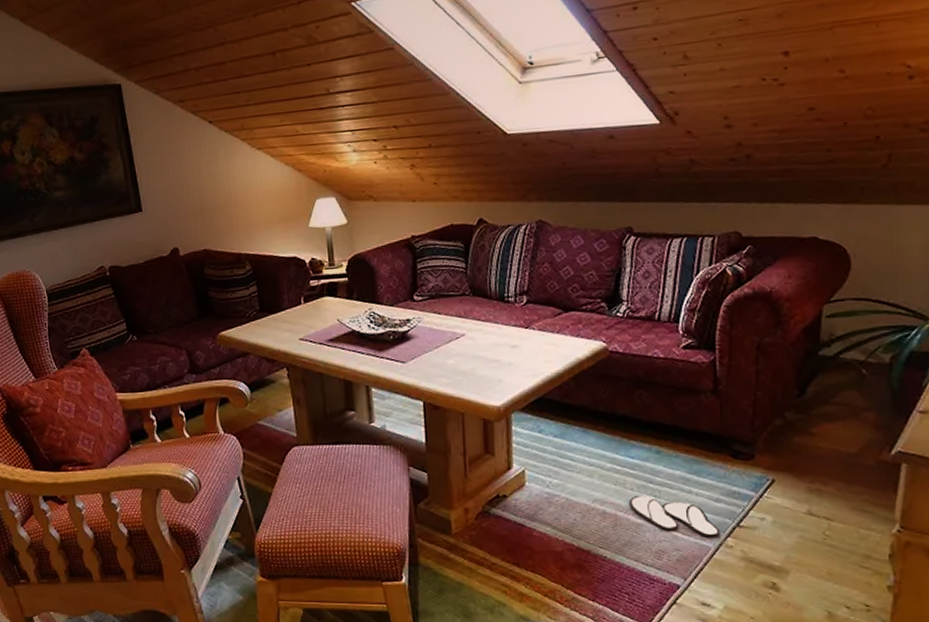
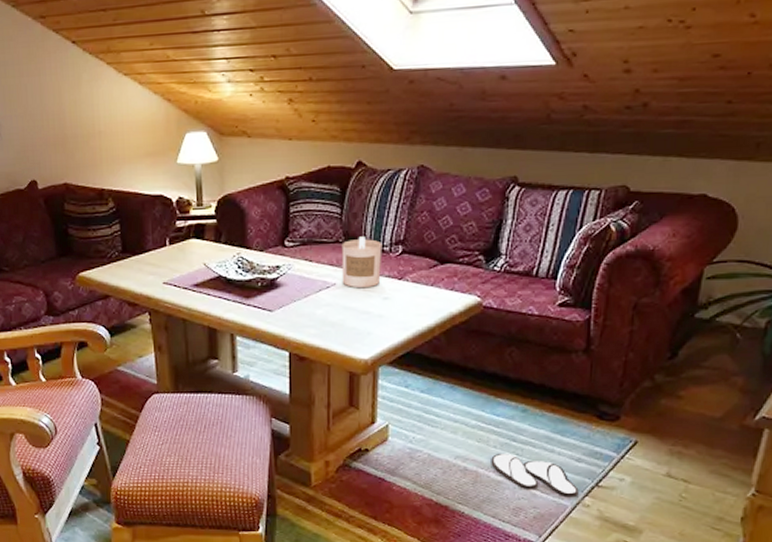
candle: none [468,288,508,338] -> present [341,236,383,289]

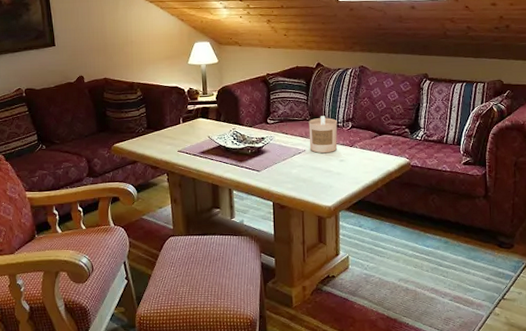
slippers: present [491,454,579,496] -> none [425,276,491,308]

